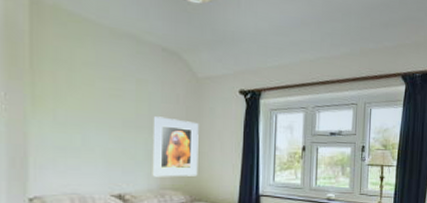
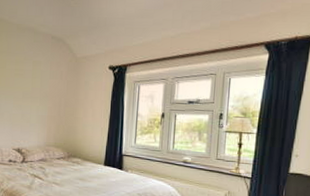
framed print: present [152,116,199,177] -> none [41,89,76,137]

